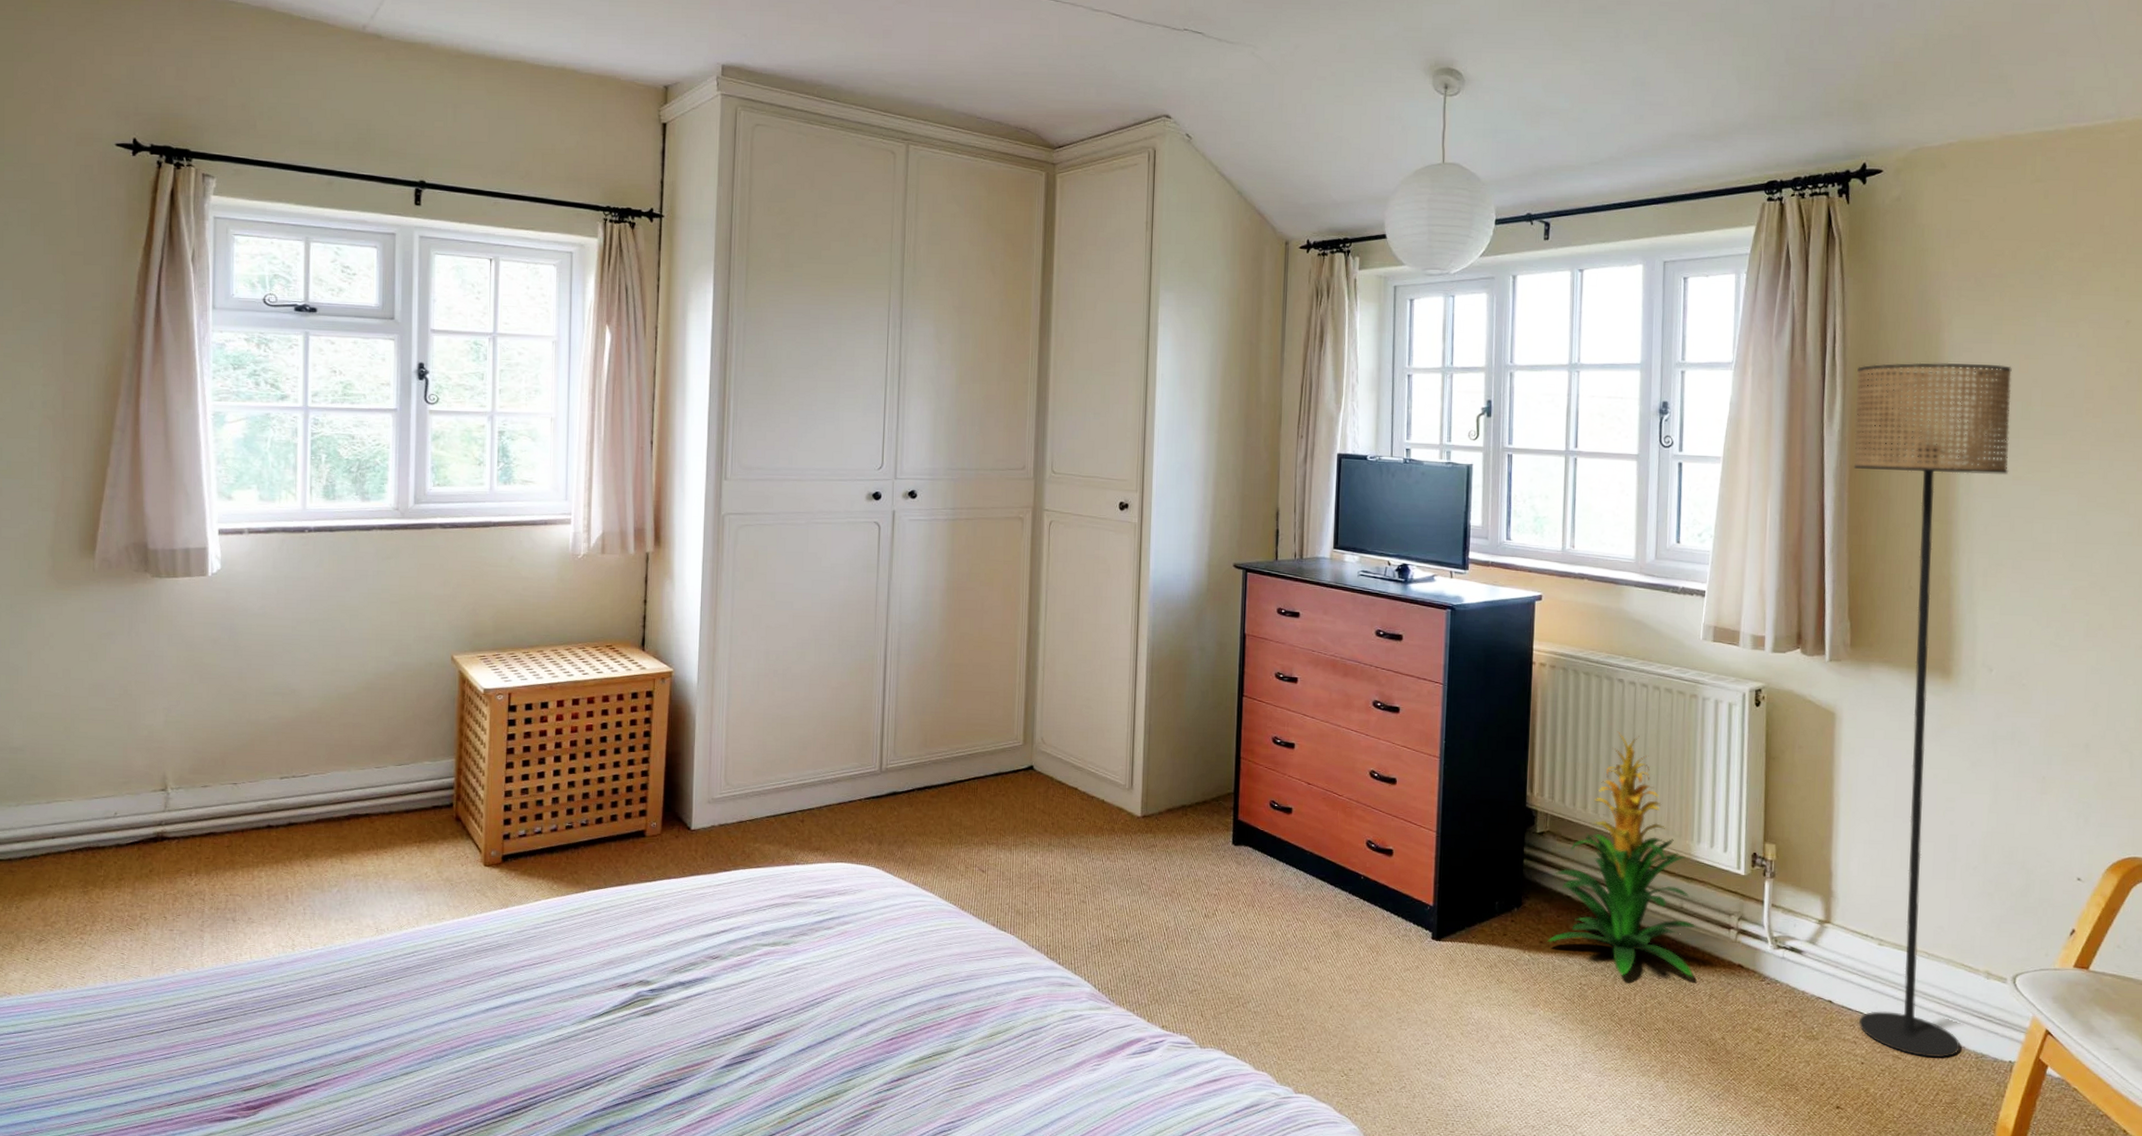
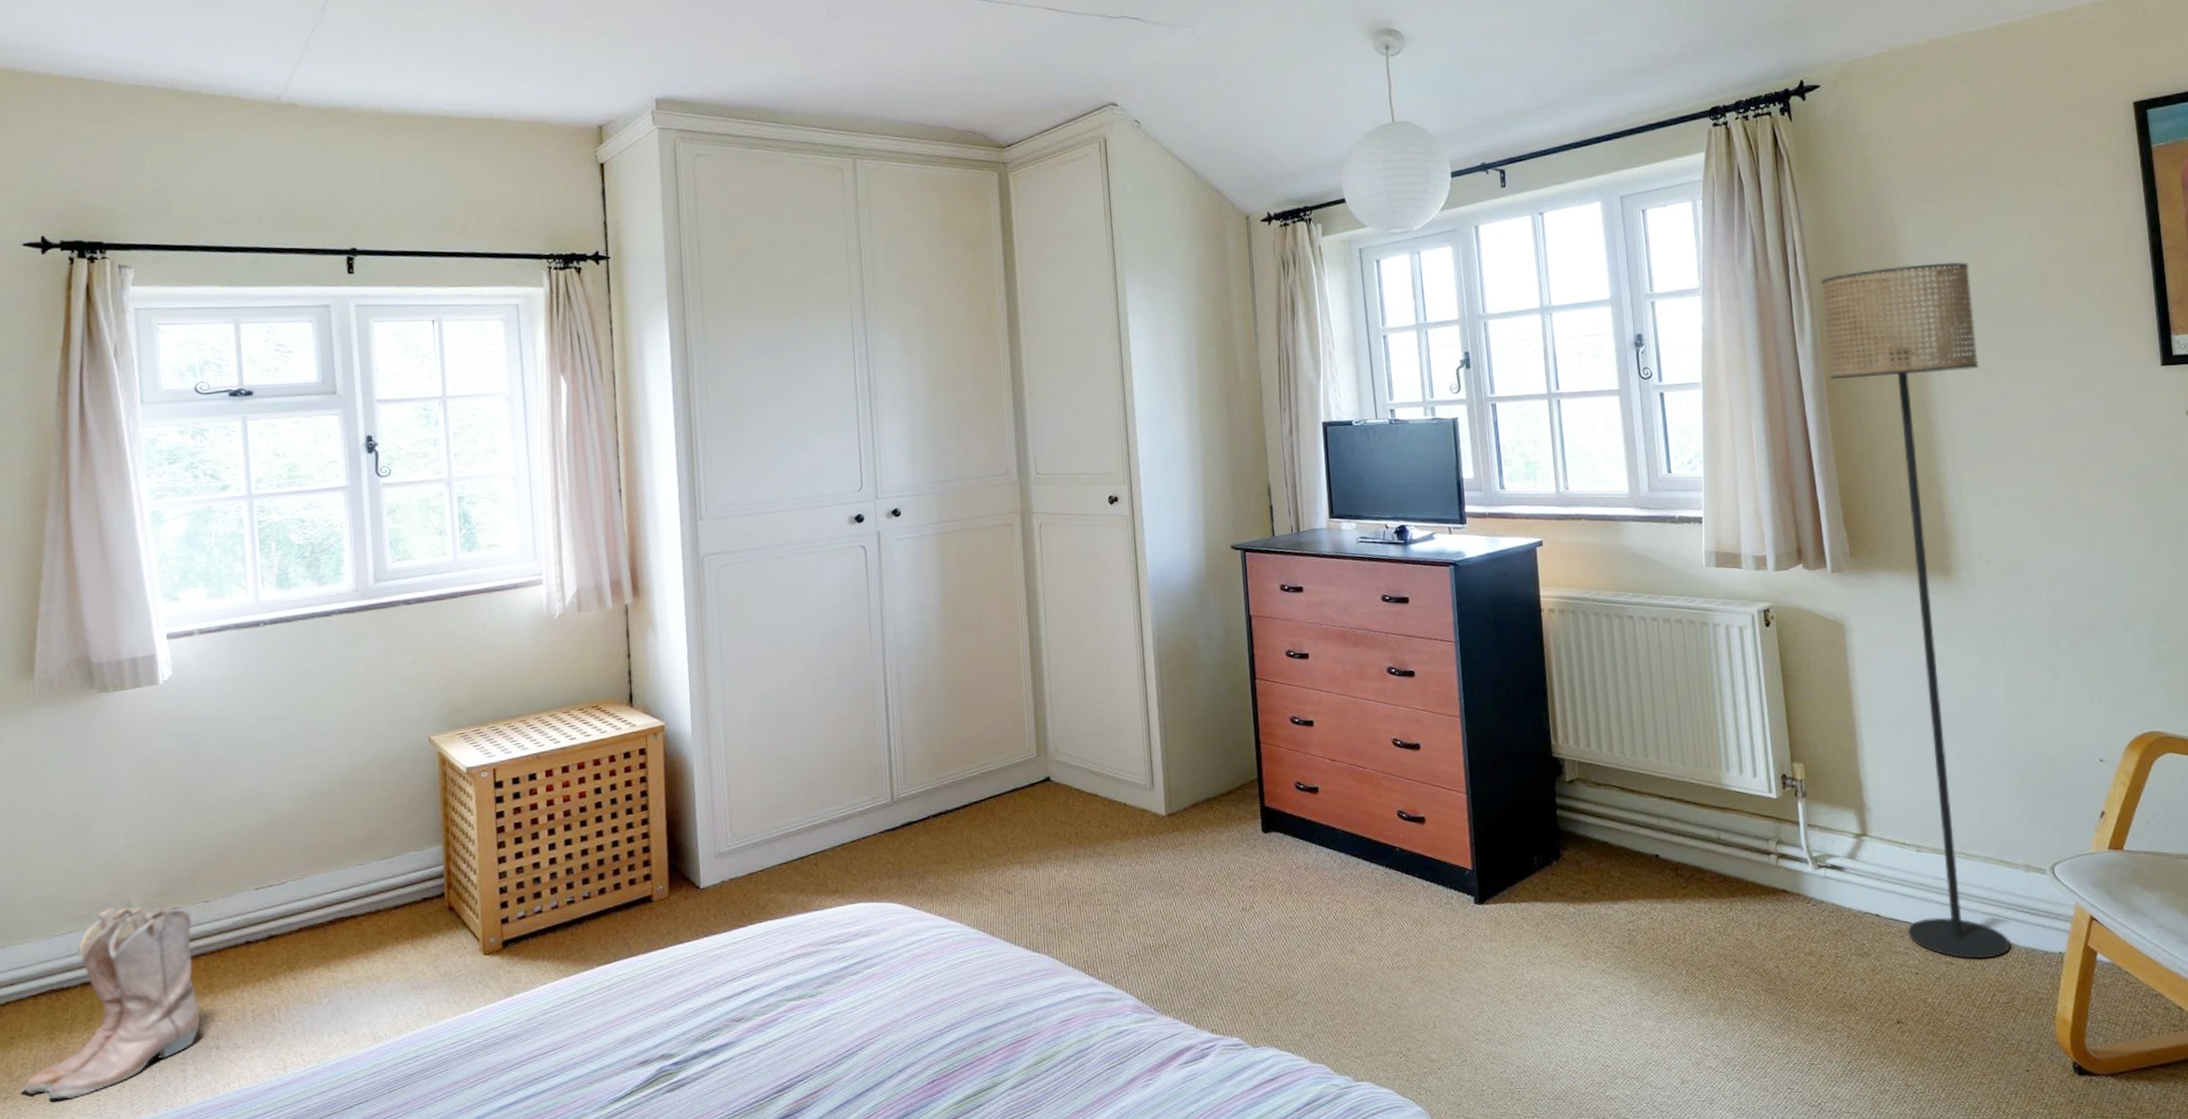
boots: none [53,778,220,949] -> present [20,907,200,1100]
indoor plant: present [1547,731,1697,978] -> none [1587,668,1740,916]

